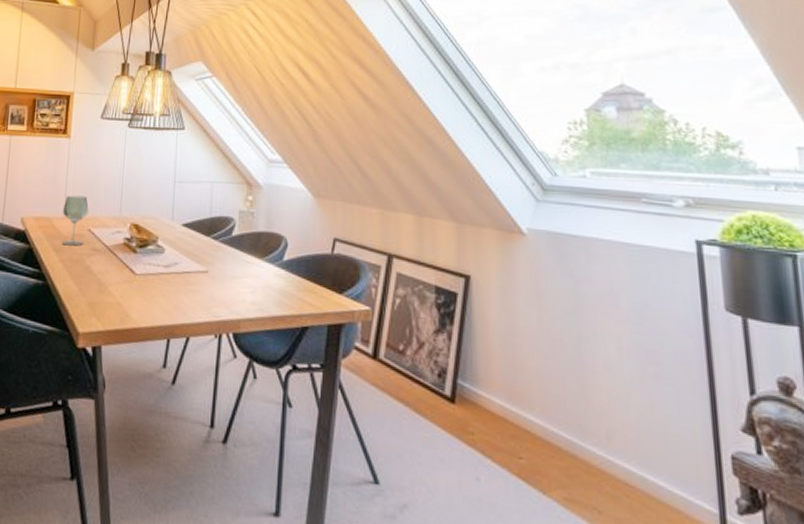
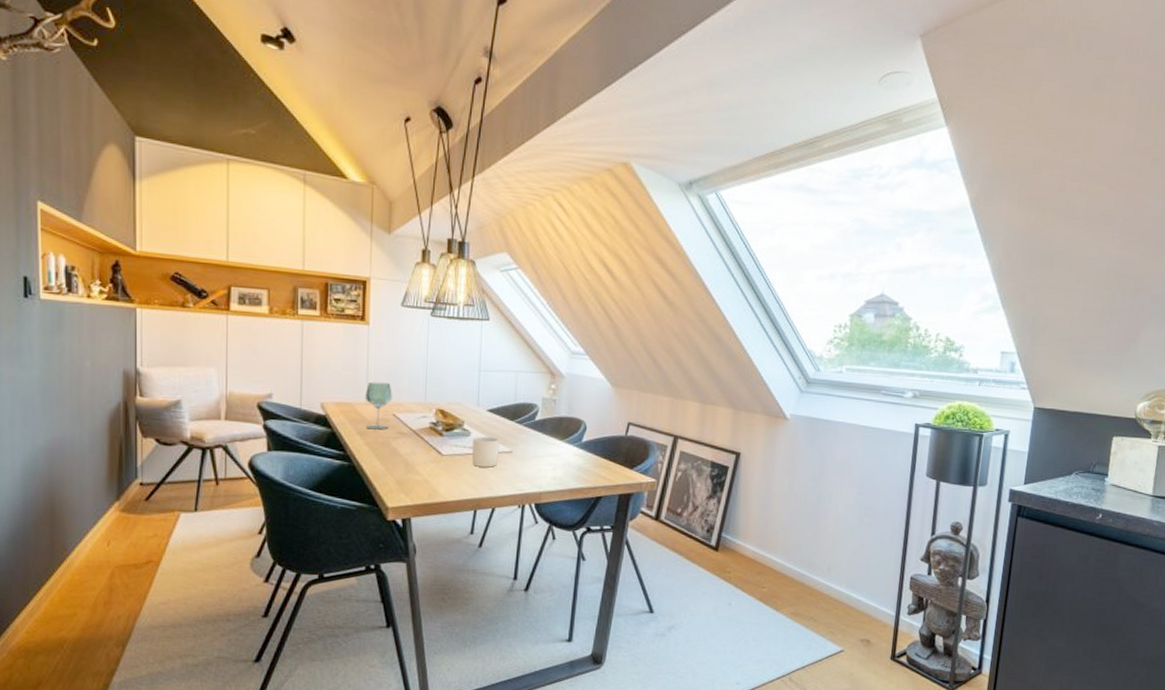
mug: none [165,253,195,289] -> present [471,436,500,468]

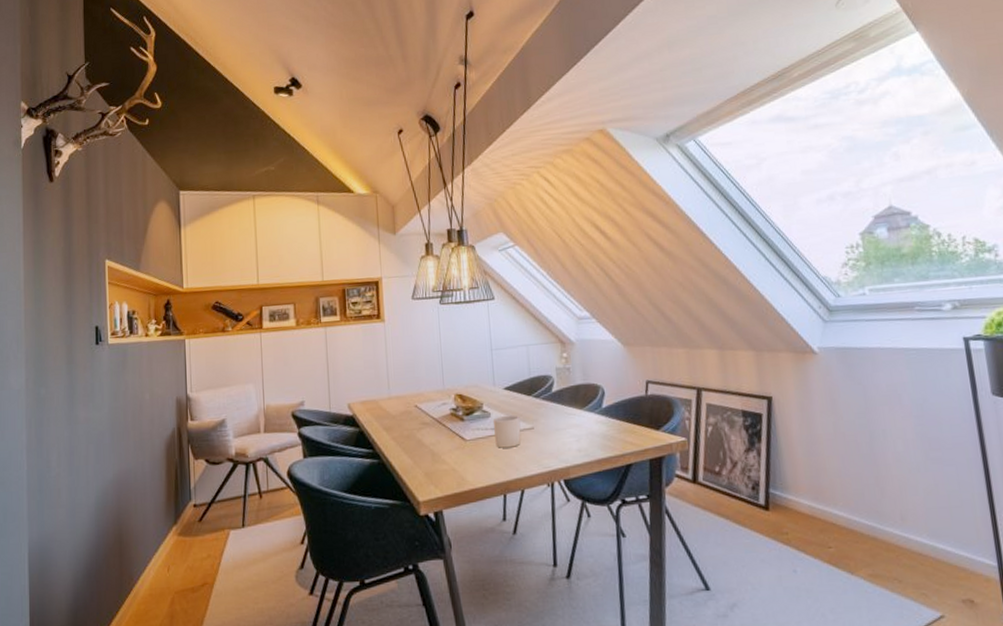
wine glass: present [364,381,393,430] -> none [387,375,414,424]

